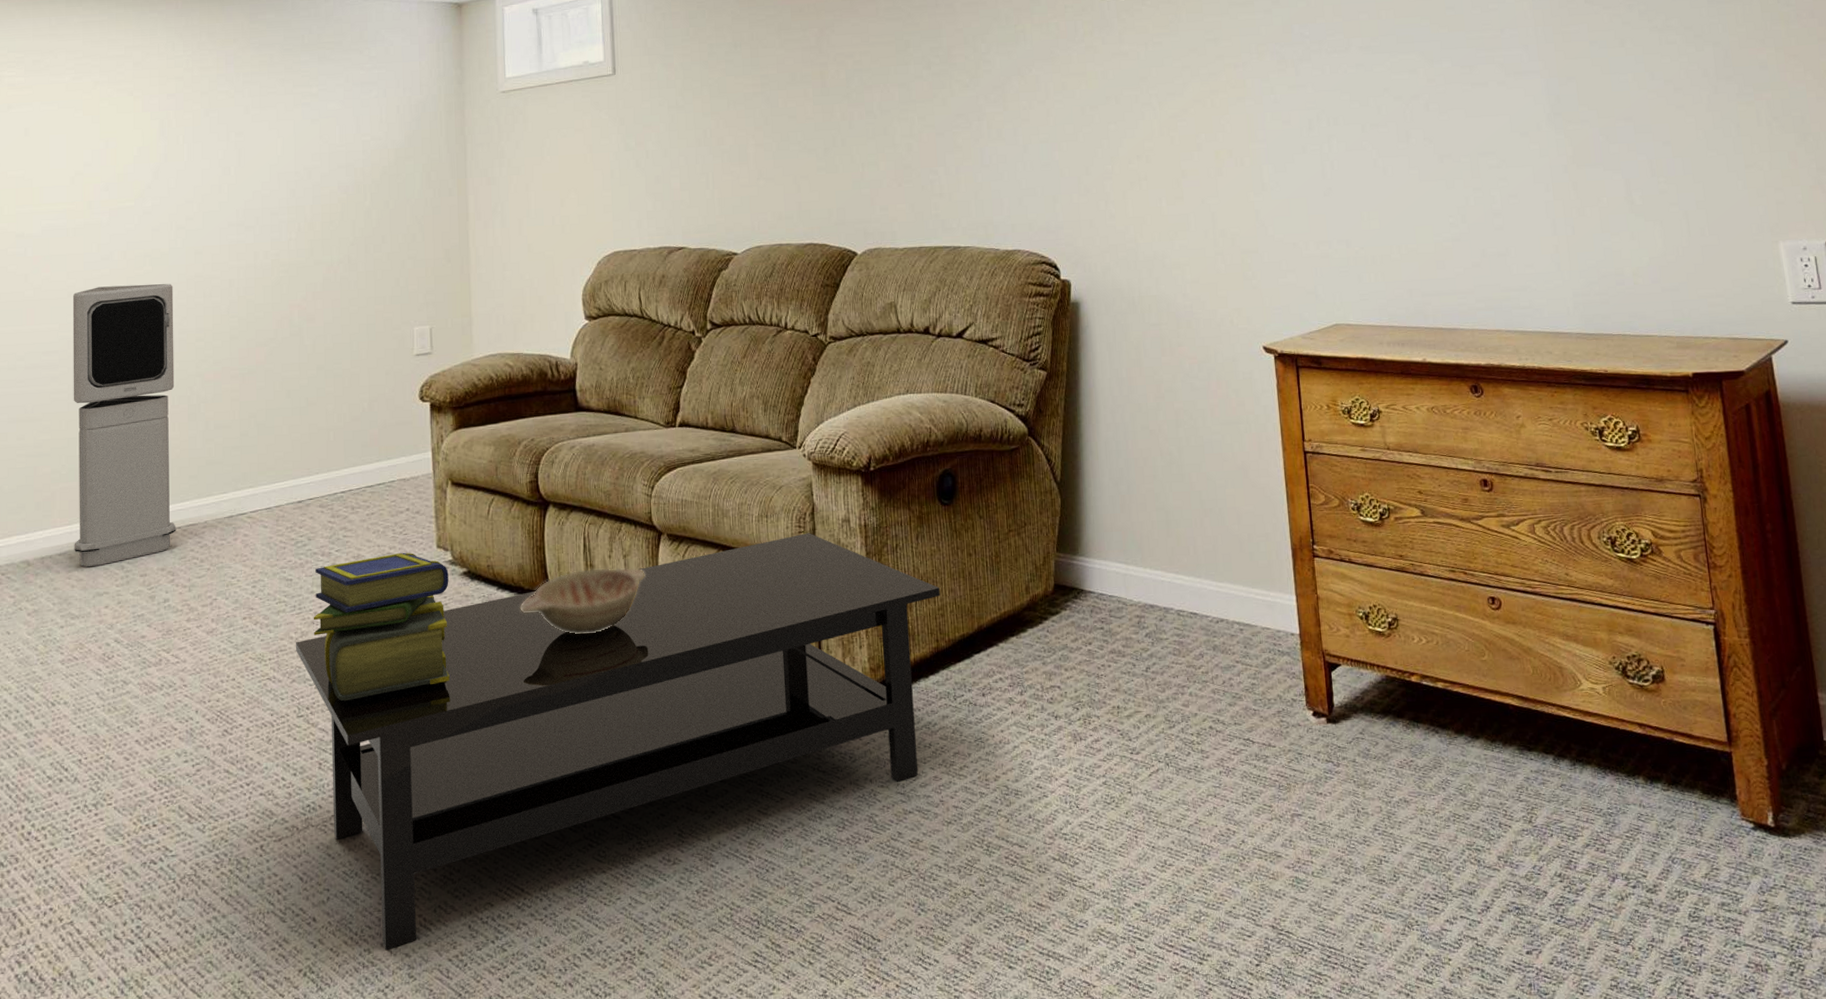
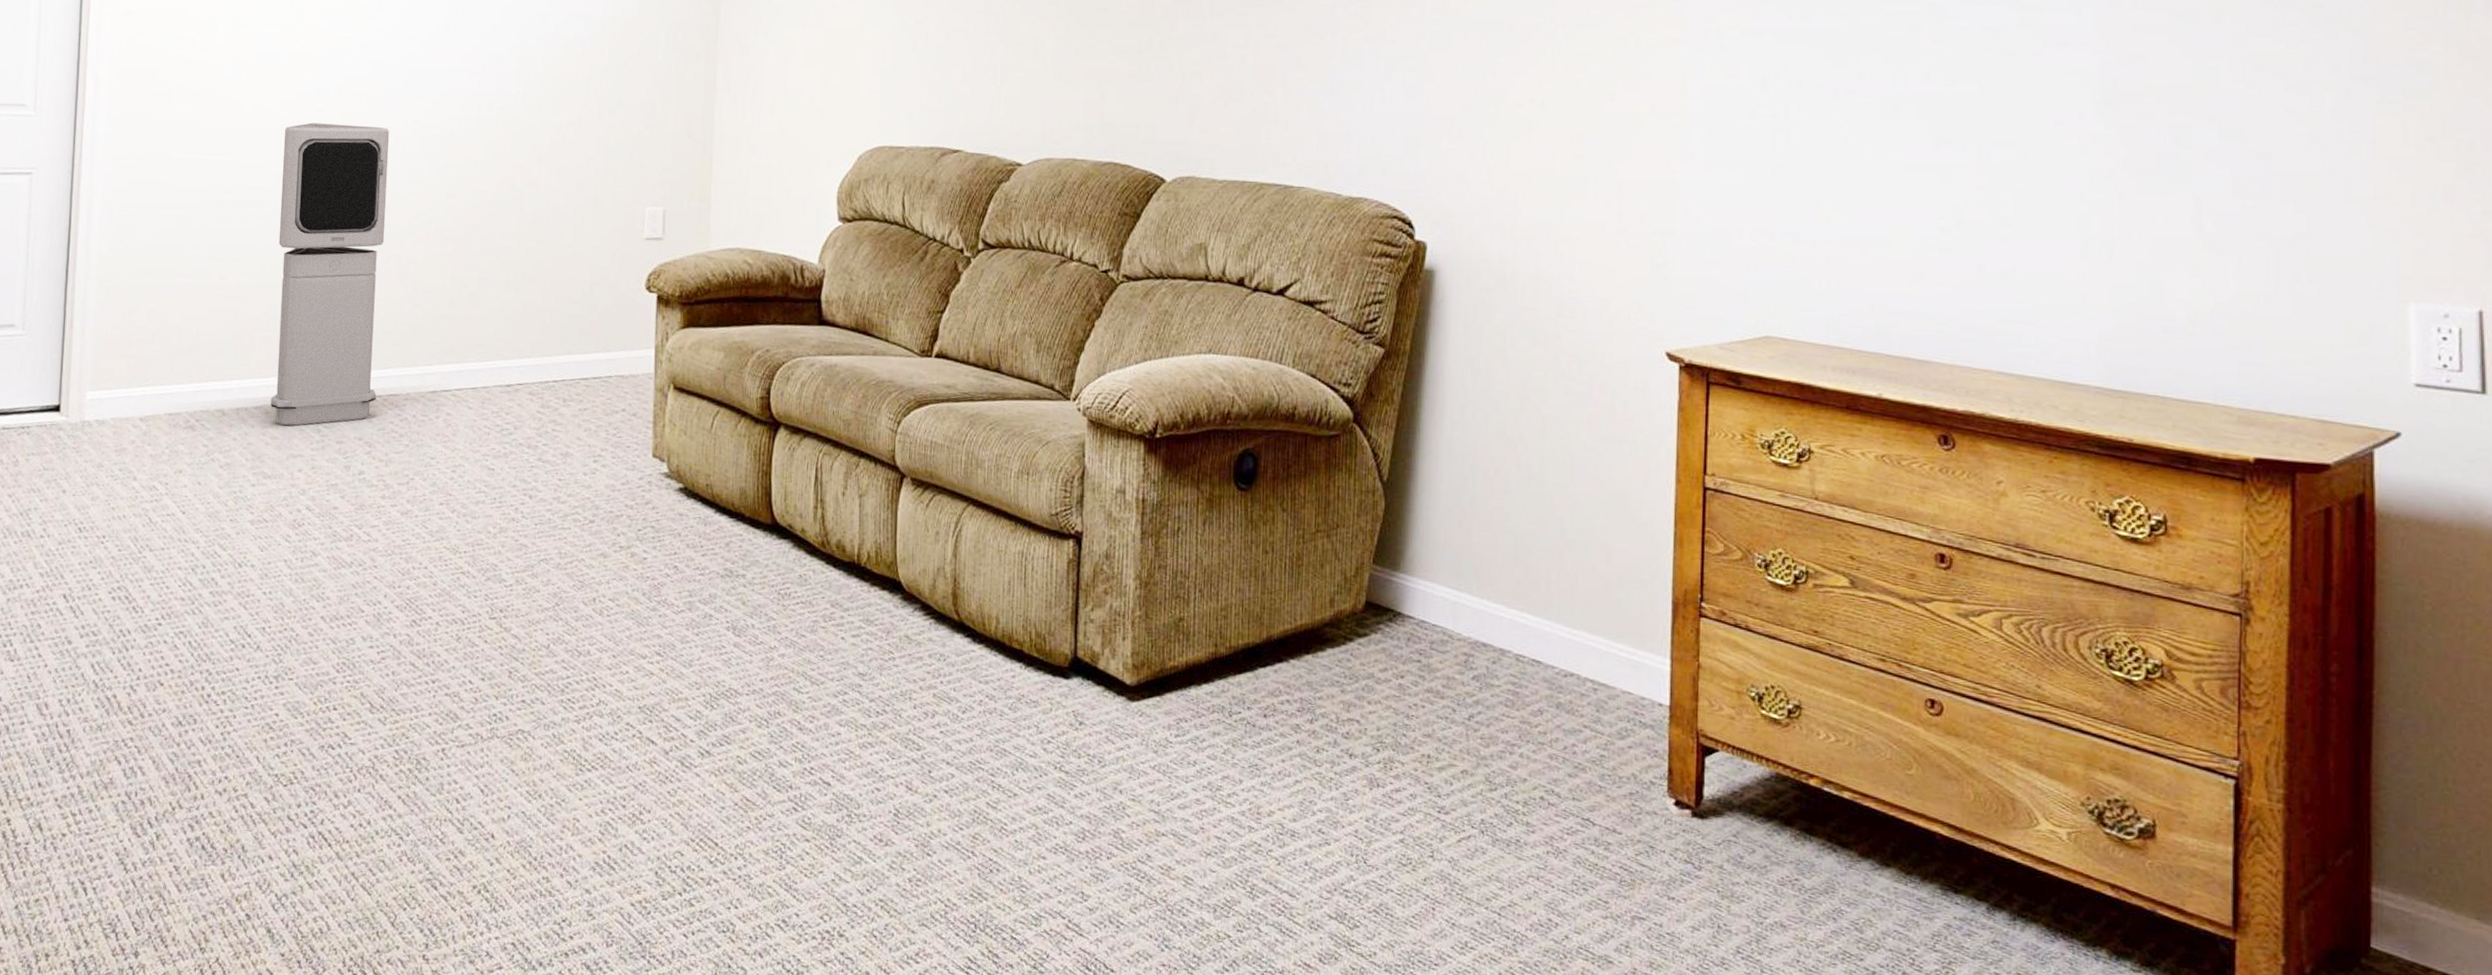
coffee table: present [296,533,940,951] -> none [493,499,1225,883]
stack of books: present [313,552,450,702] -> none [513,456,663,610]
decorative bowl: present [520,567,645,635] -> none [738,503,882,577]

